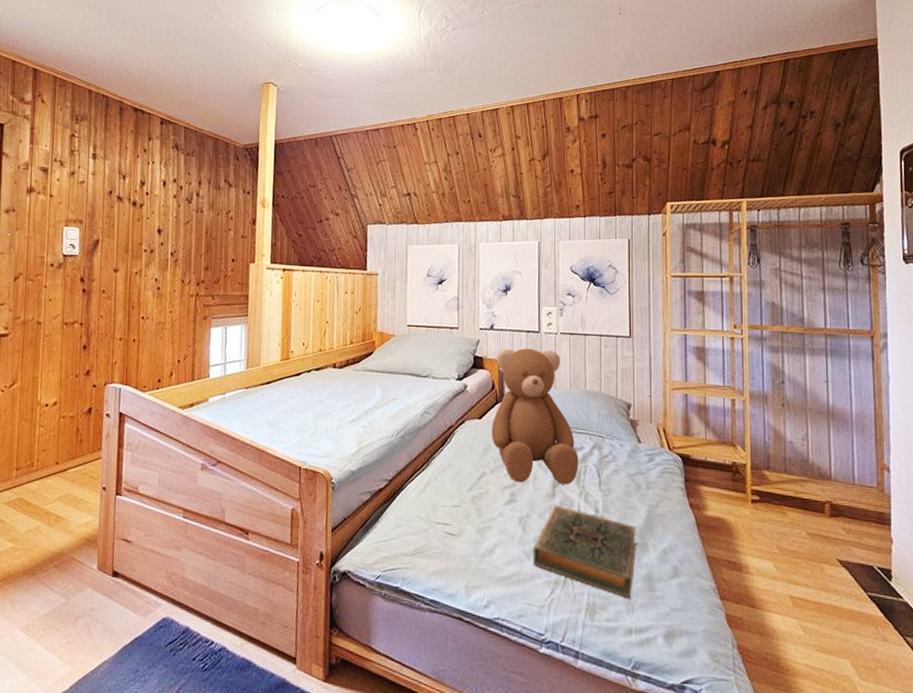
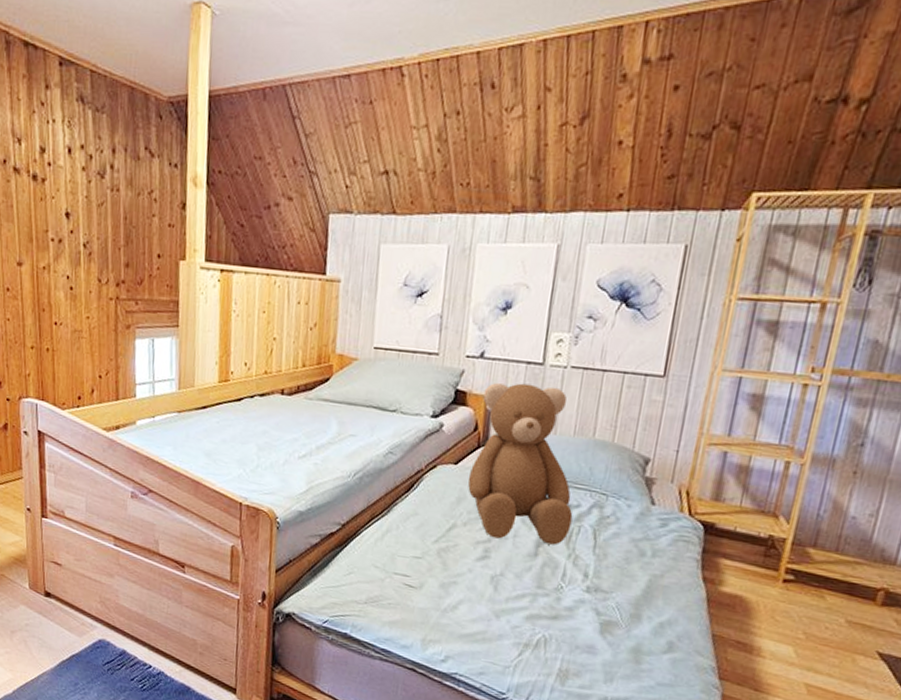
hardback book: present [532,505,636,598] -> none [501,565,632,668]

